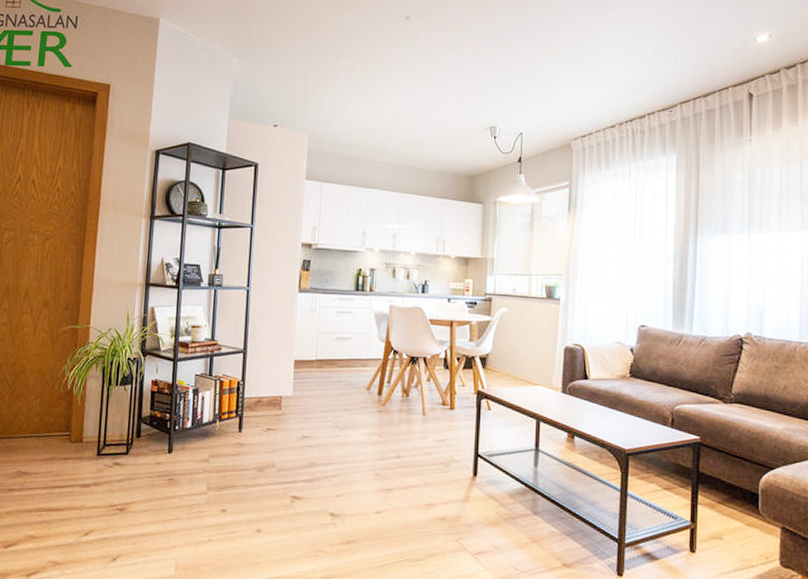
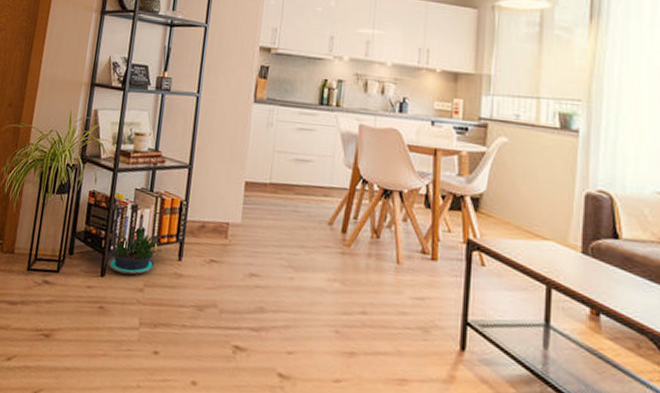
potted plant: none [174,407,224,449] -> present [108,226,163,275]

